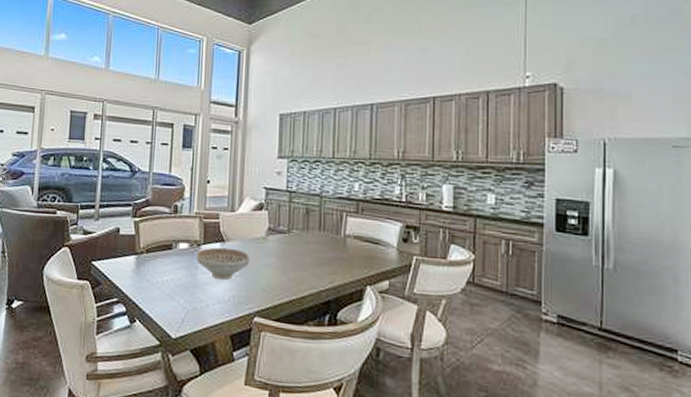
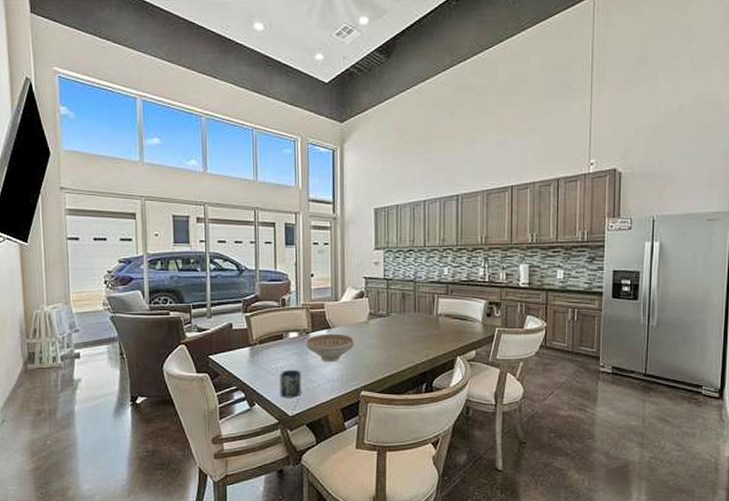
cup: none [164,284,189,318] -> present [279,369,301,398]

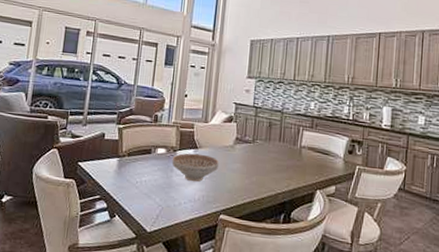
cup: present [279,369,301,398] -> none [141,184,164,214]

